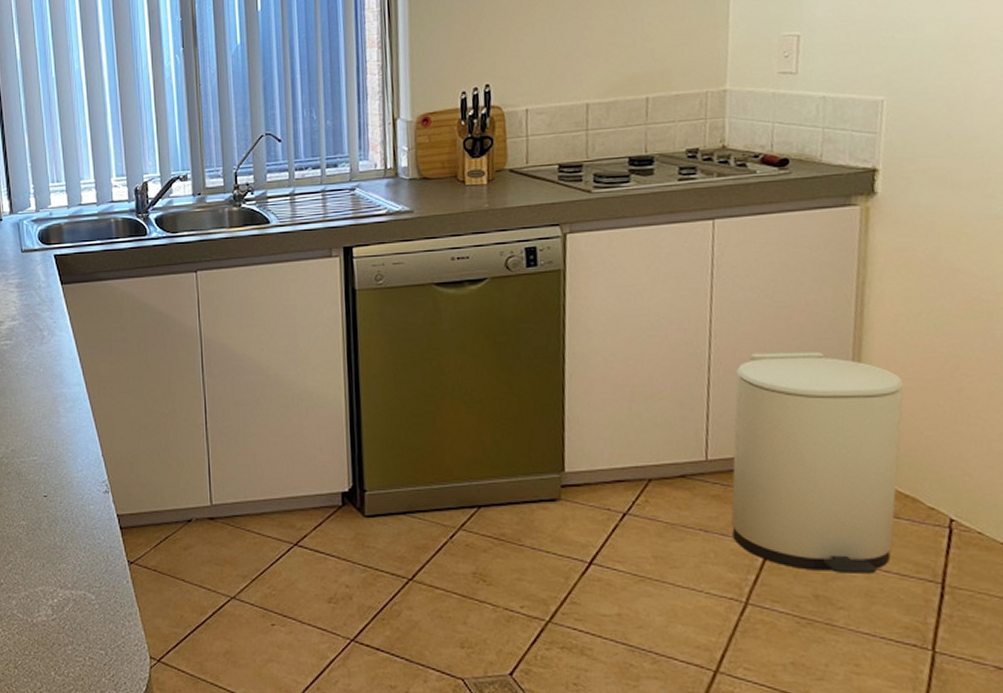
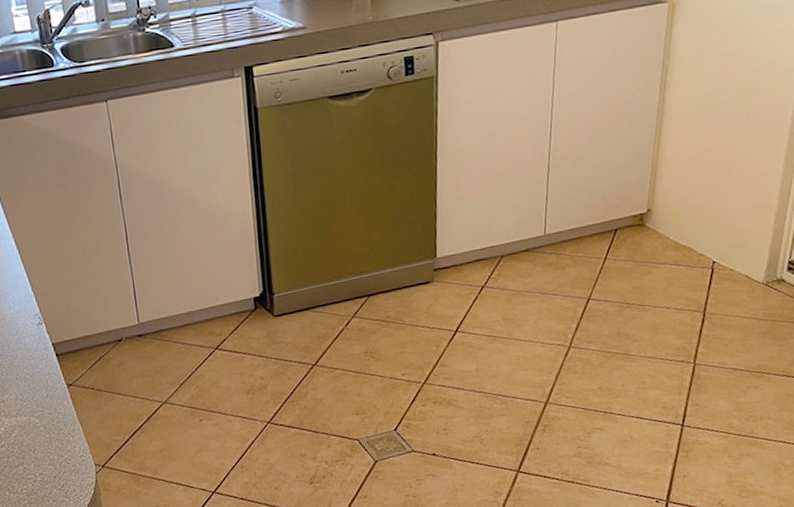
pedal bin: present [730,352,904,574] -> none [561,134,689,315]

